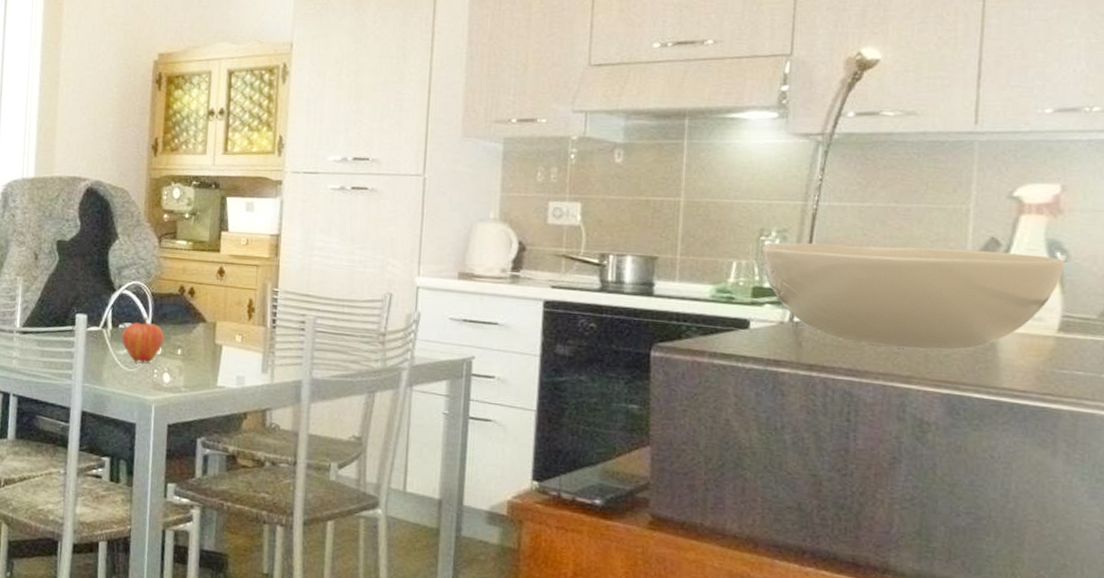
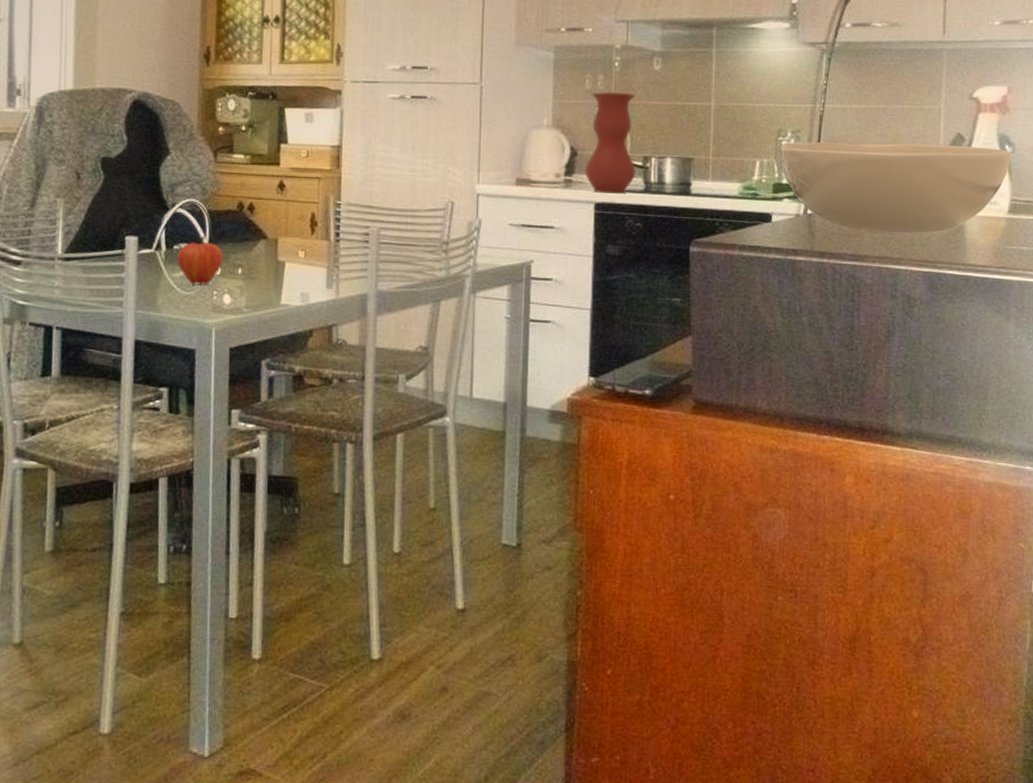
vase: none [534,185,593,292] -> present [585,91,636,194]

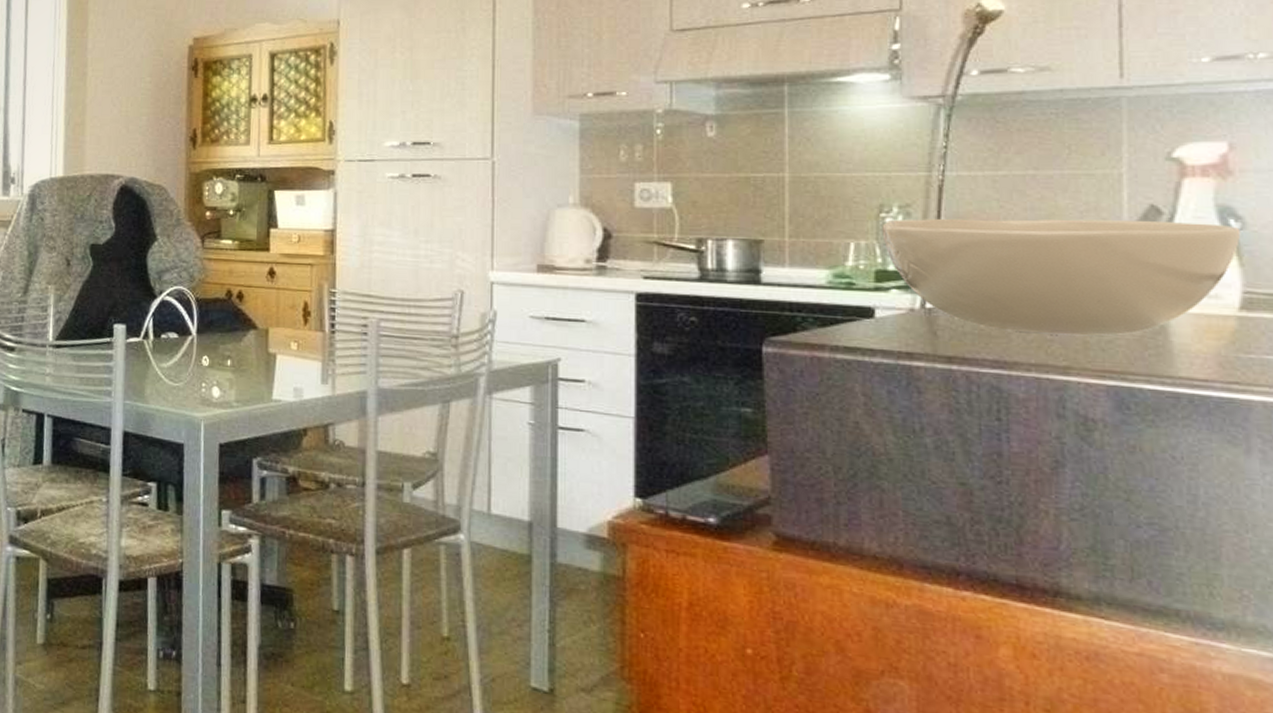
fruit: present [176,236,224,284] -> none [164,325,212,376]
vase: present [585,91,636,194] -> none [622,163,688,282]

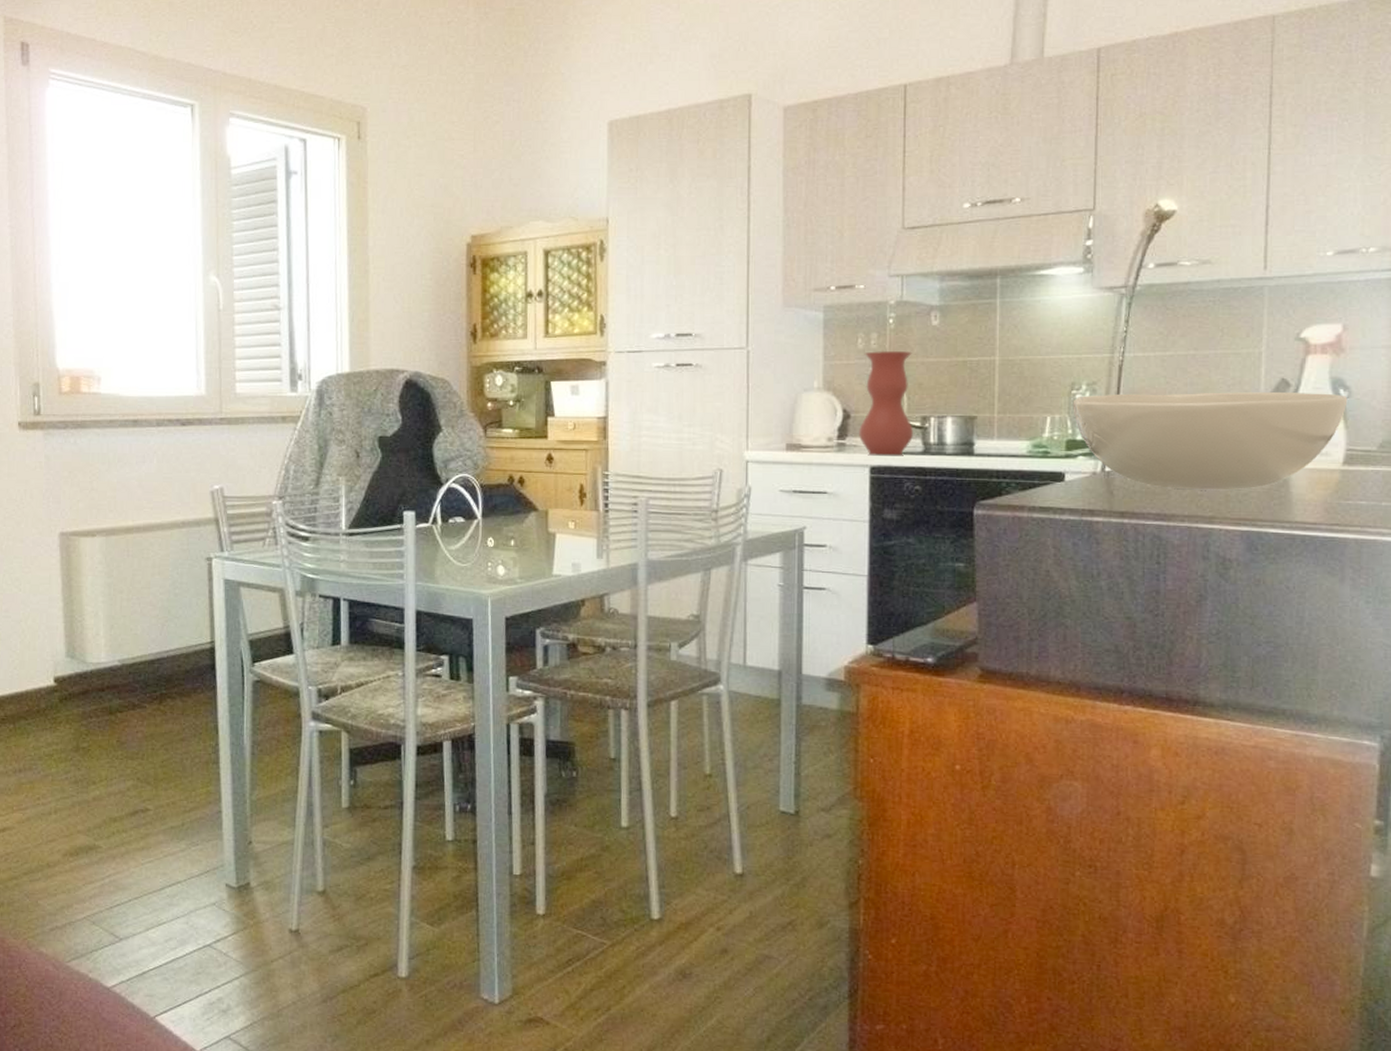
vase: none [622,163,688,282] -> present [859,350,914,456]

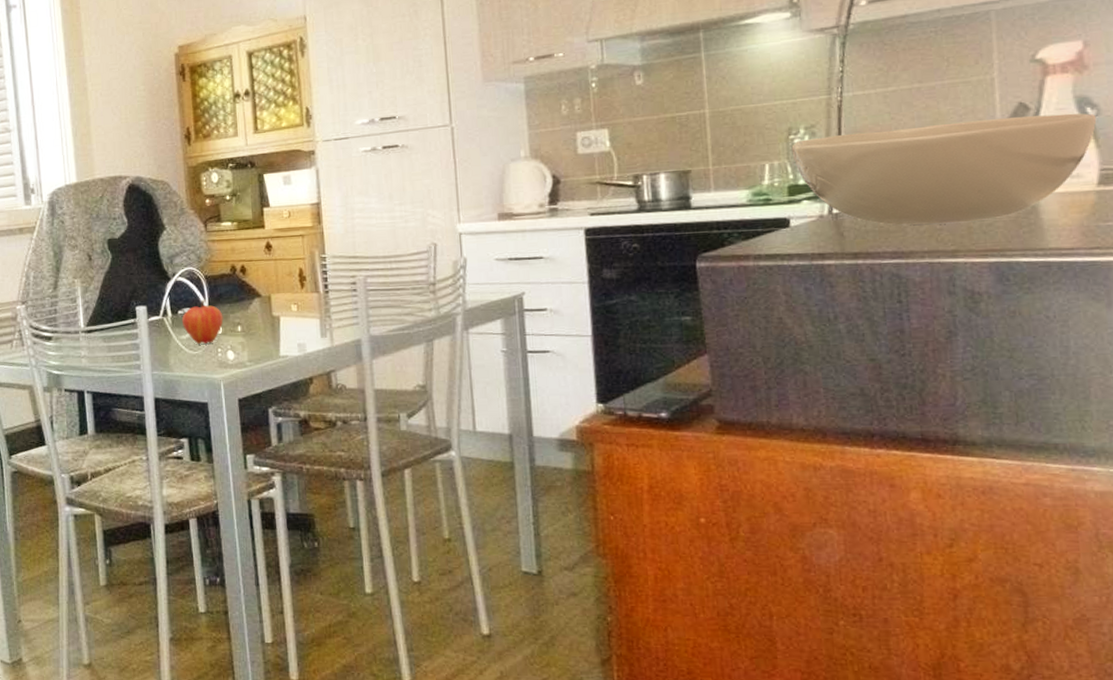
fruit: none [451,510,496,556] -> present [181,300,224,344]
vase: present [859,350,914,456] -> none [569,113,627,218]

